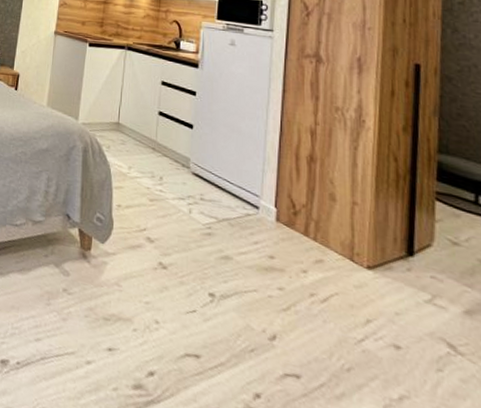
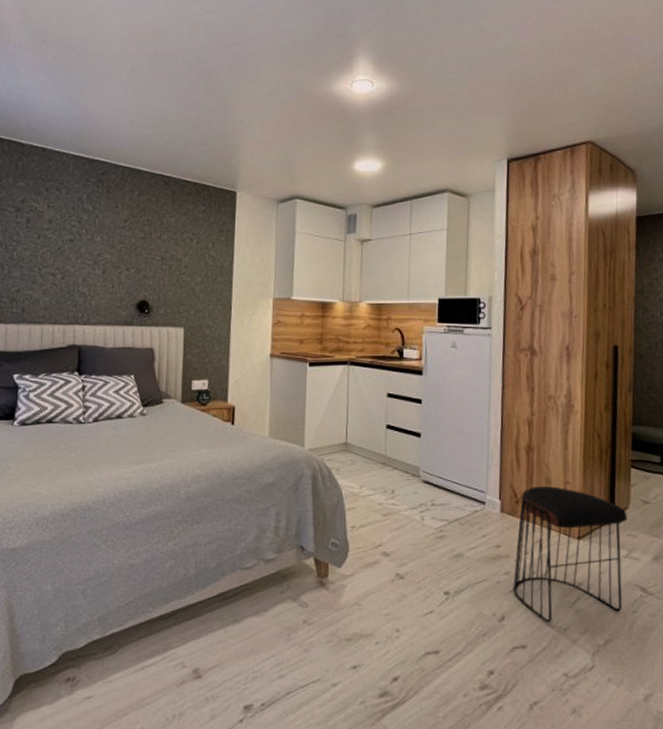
stool: none [287,200,431,366] -> present [513,486,628,623]

